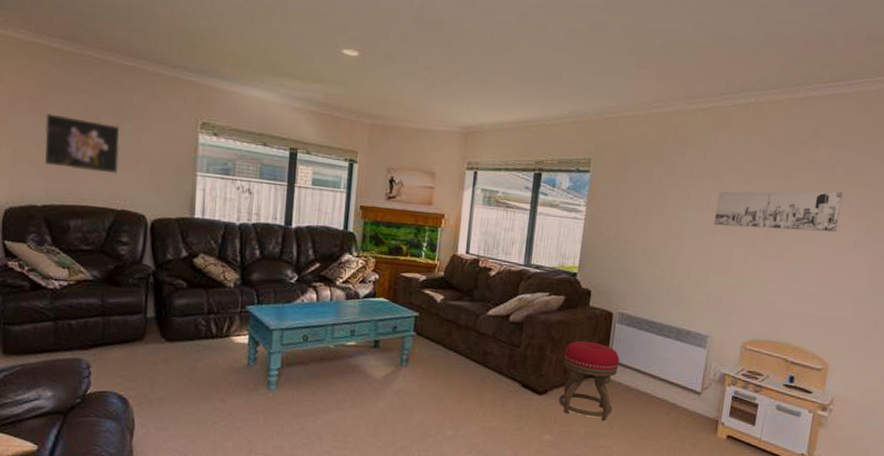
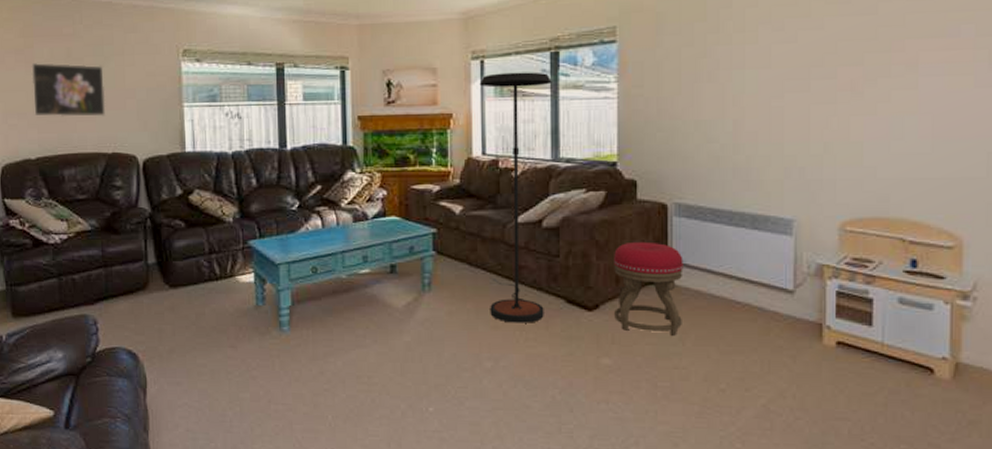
floor lamp: none [456,184,533,401] -> present [479,72,552,323]
wall art: present [714,191,843,232] -> none [781,20,949,84]

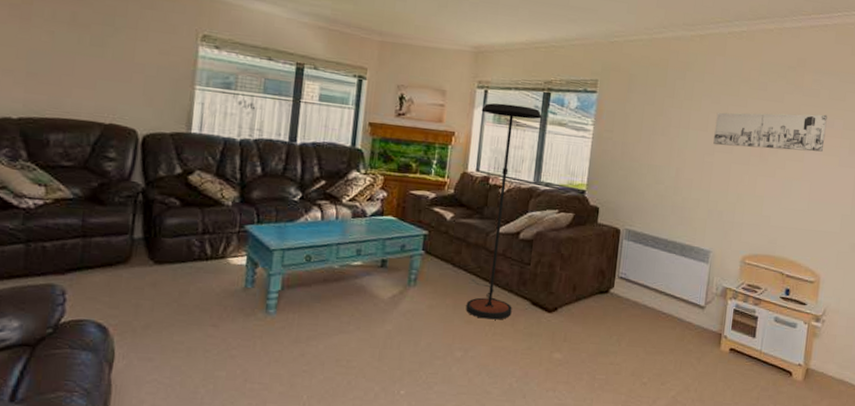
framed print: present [31,63,106,117] -> none [23,20,112,86]
stool: present [614,241,683,336] -> none [568,257,627,337]
wall art: none [781,20,949,84] -> present [713,112,828,152]

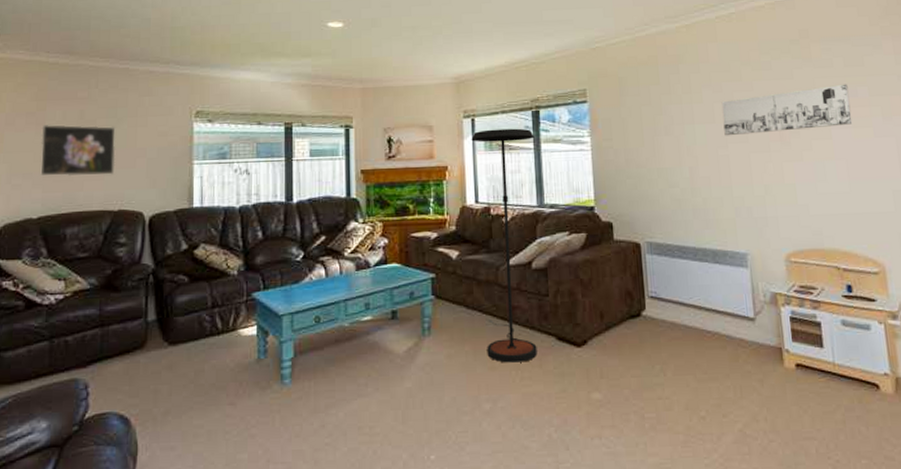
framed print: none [23,20,112,86] -> present [40,125,116,177]

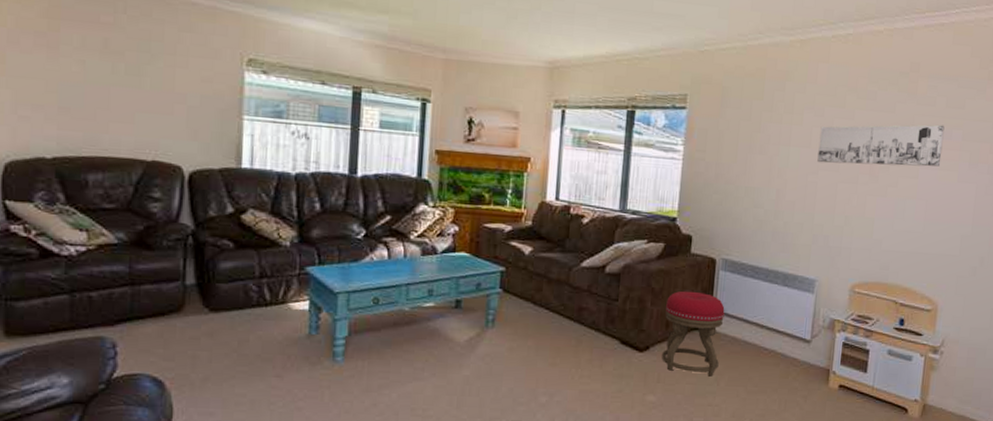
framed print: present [40,125,116,177] -> none [54,49,149,120]
floor lamp: present [471,128,537,363] -> none [549,123,626,361]
stool: none [597,278,662,367] -> present [662,290,725,377]

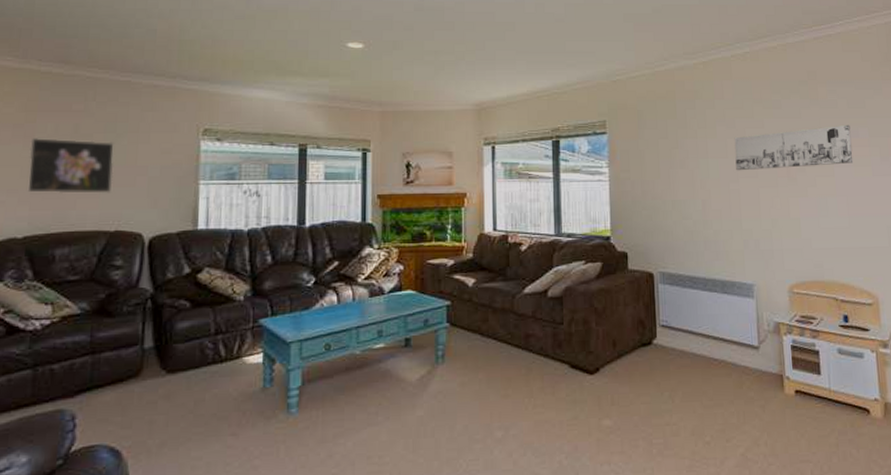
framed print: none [54,49,149,120] -> present [27,138,114,194]
stool: present [662,290,725,377] -> none [611,307,671,394]

